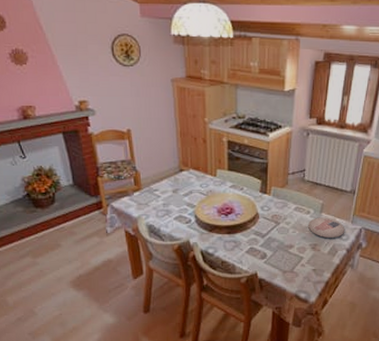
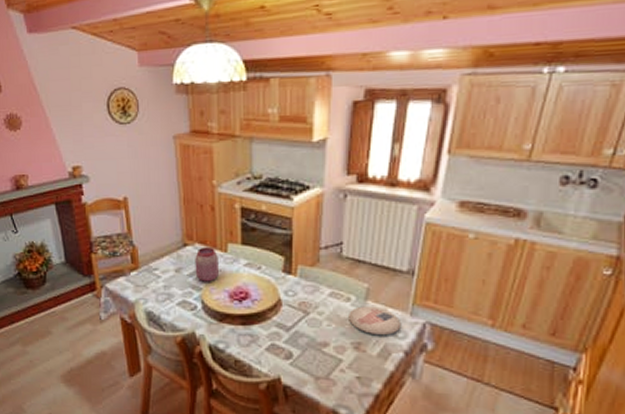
jar: none [190,172,209,200] -> present [195,246,219,282]

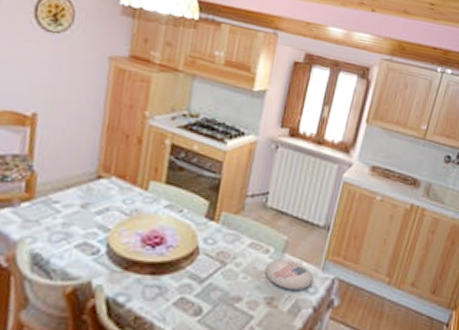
jar: present [195,246,219,282] -> none [105,181,137,223]

